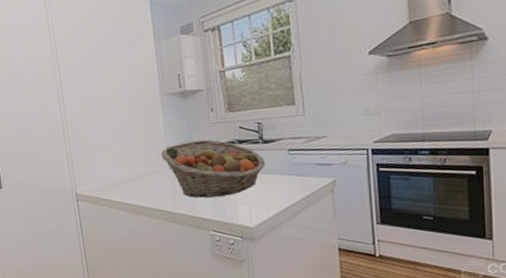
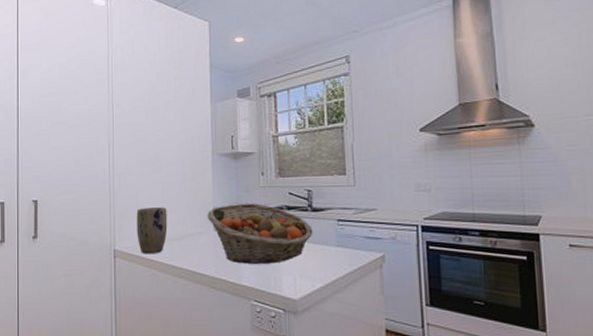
plant pot: none [92,150,124,196] -> present [136,207,168,254]

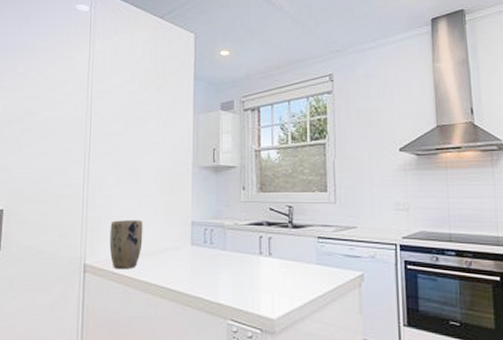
fruit basket: present [207,204,313,264] -> none [184,219,293,281]

